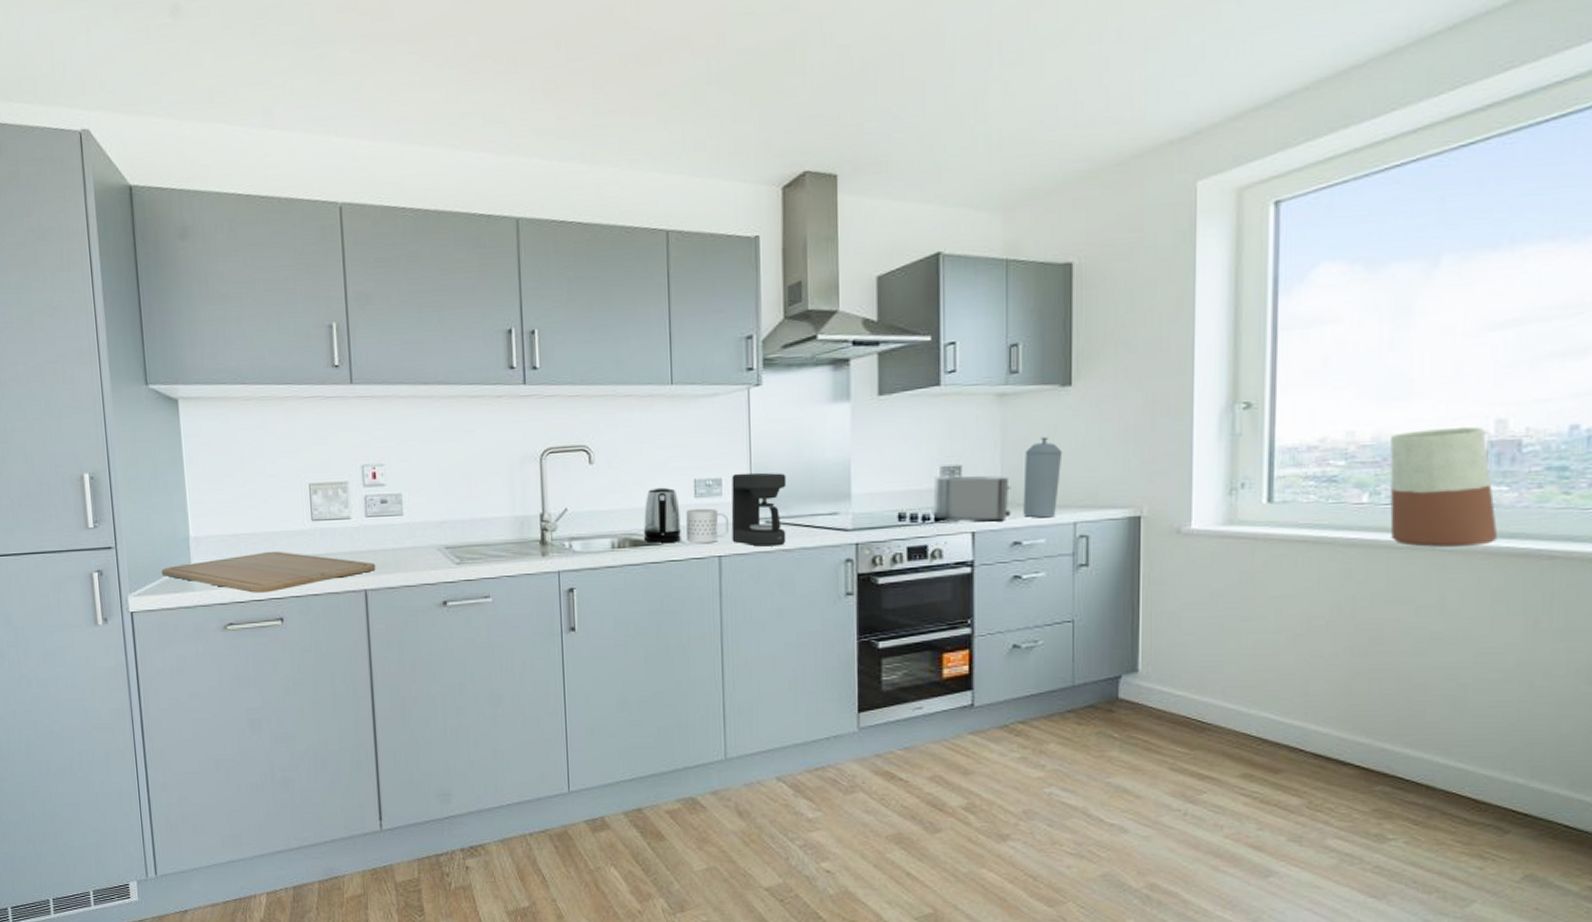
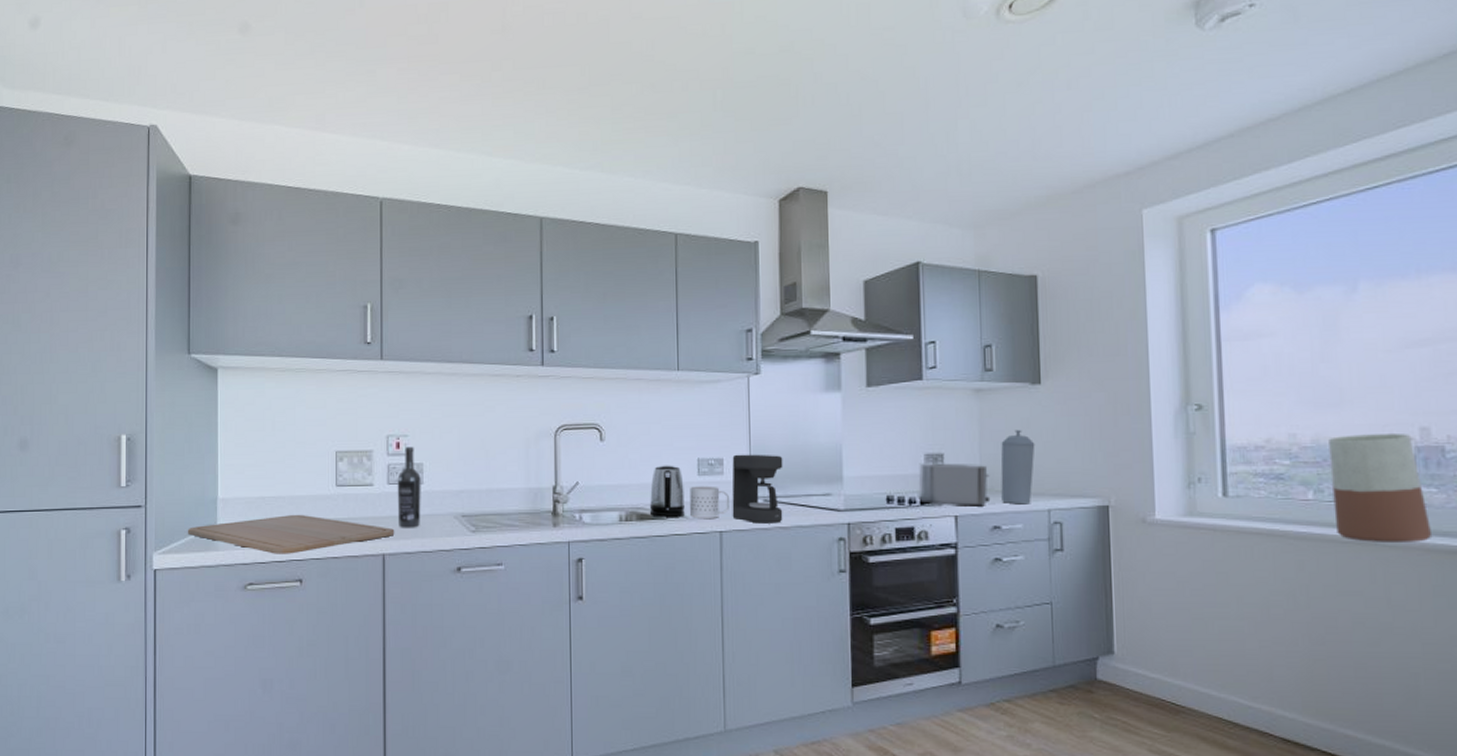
wine bottle: none [375,476,403,562] -> present [397,446,422,528]

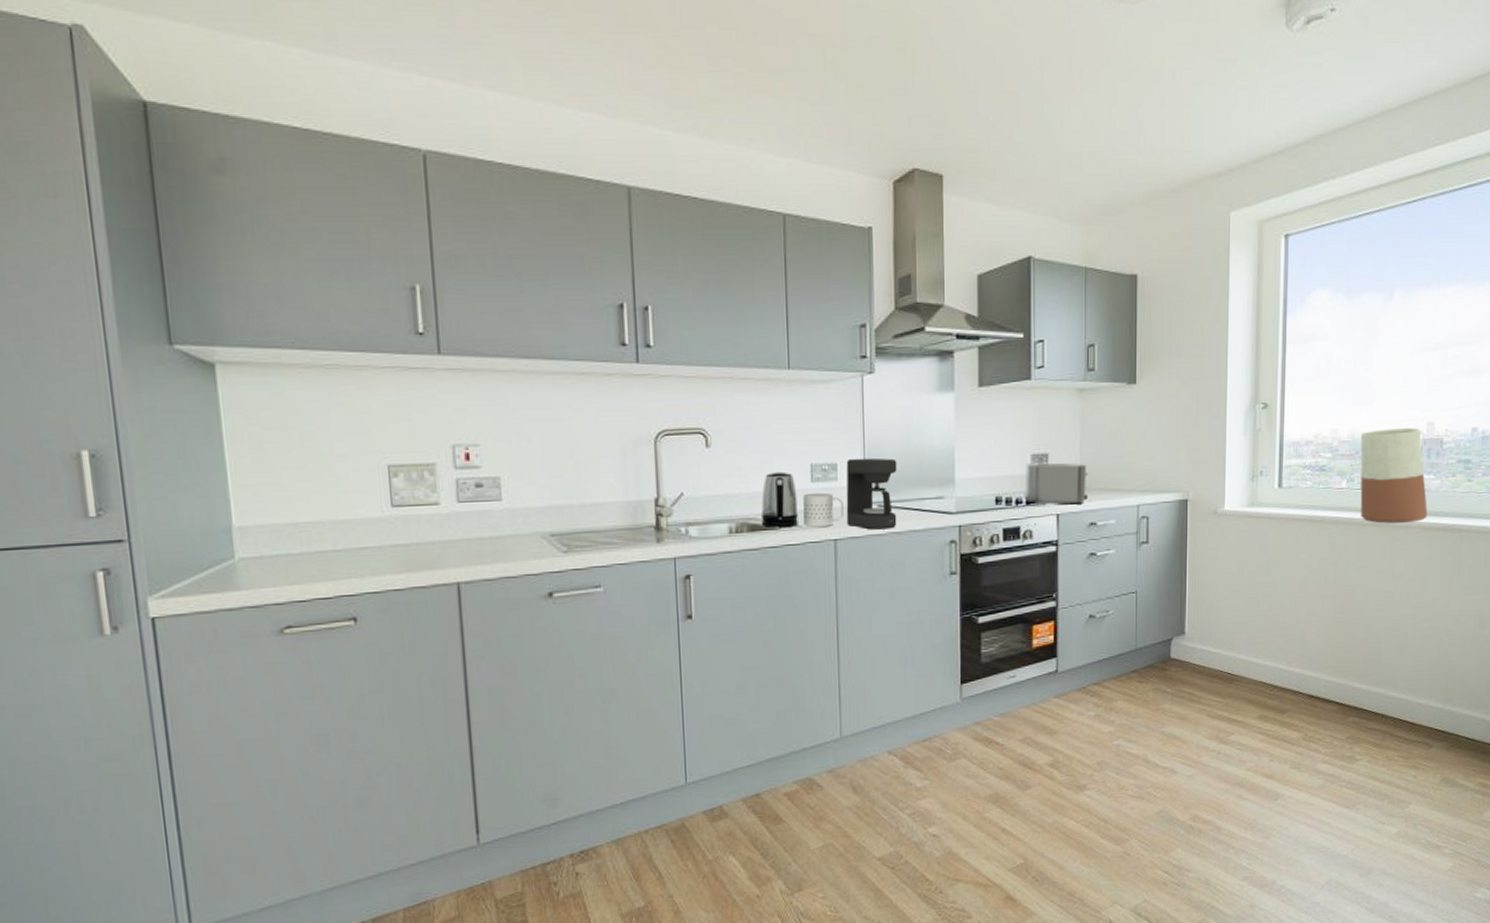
chopping board: present [187,514,395,554] -> none [193,541,471,590]
wine bottle: present [397,446,422,528] -> none [469,457,502,552]
canister: present [1000,429,1035,505] -> none [1098,429,1129,501]

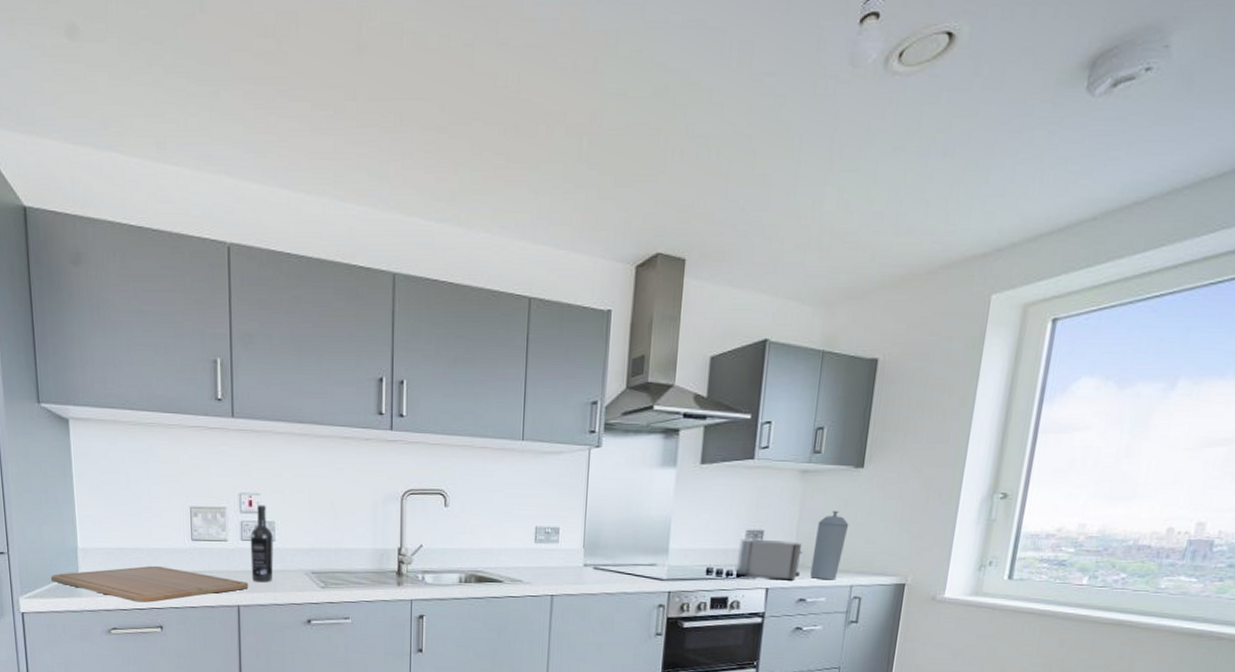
chopping board: none [193,541,471,590] -> present [50,565,249,603]
wine bottle: none [469,457,502,552] -> present [250,505,274,583]
kettle: present [760,471,798,528] -> none [487,531,521,581]
mug: present [802,492,843,527] -> none [524,552,562,583]
coffee maker: present [846,457,897,530] -> none [563,524,615,590]
canister: none [1098,429,1129,501] -> present [810,510,849,580]
vase: present [1360,428,1428,524] -> none [1100,527,1188,625]

